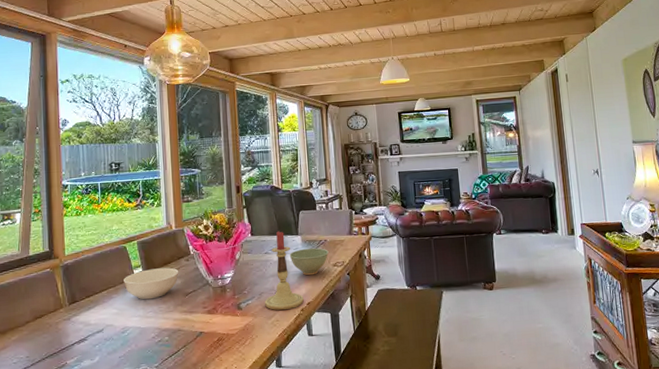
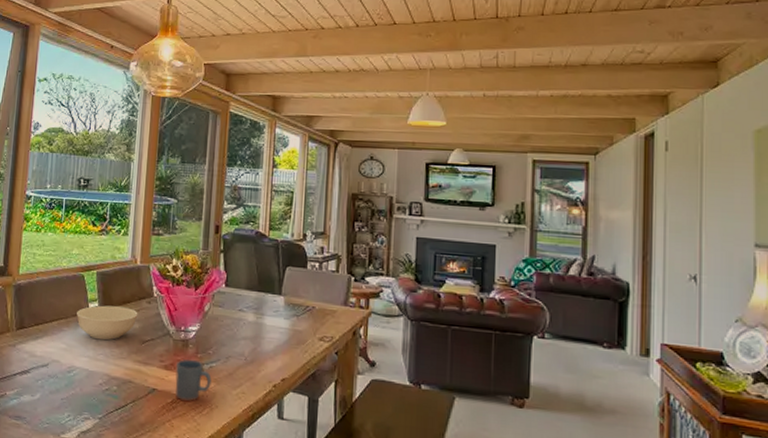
mug: none [218,301,250,337] -> present [175,359,212,401]
candlestick: present [265,231,304,311] -> none [231,286,278,383]
bowl: present [289,248,329,276] -> none [267,312,316,347]

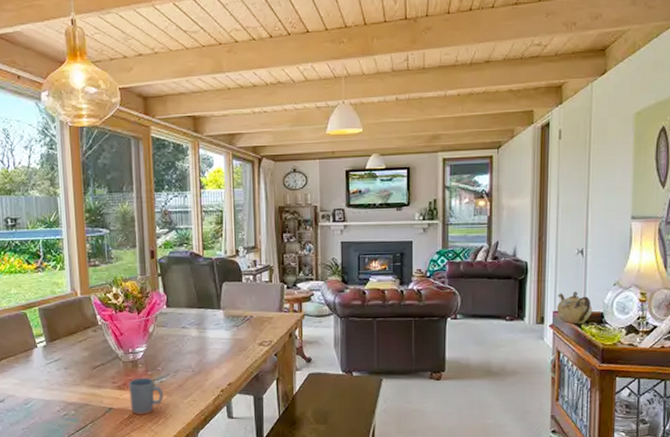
bowl: present [76,305,138,341] -> none [25,338,86,371]
teapot: none [665,323,710,364] -> present [557,291,593,325]

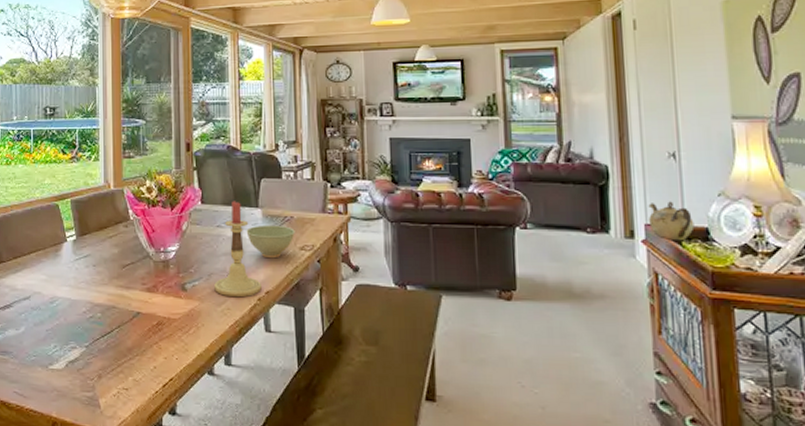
mug: present [129,377,164,414] -> none [159,279,196,321]
candlestick: none [181,303,224,390] -> present [214,201,262,298]
bowl: none [209,324,255,355] -> present [246,225,295,259]

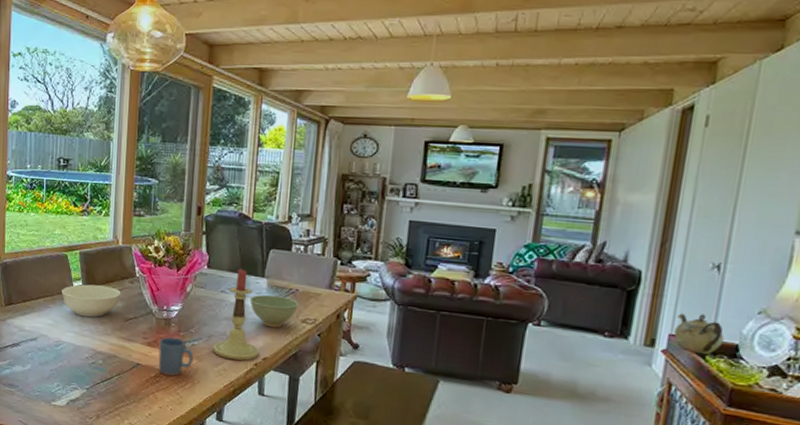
bowl: none [54,233,116,268] -> present [62,284,121,318]
mug: none [159,279,196,321] -> present [158,337,194,376]

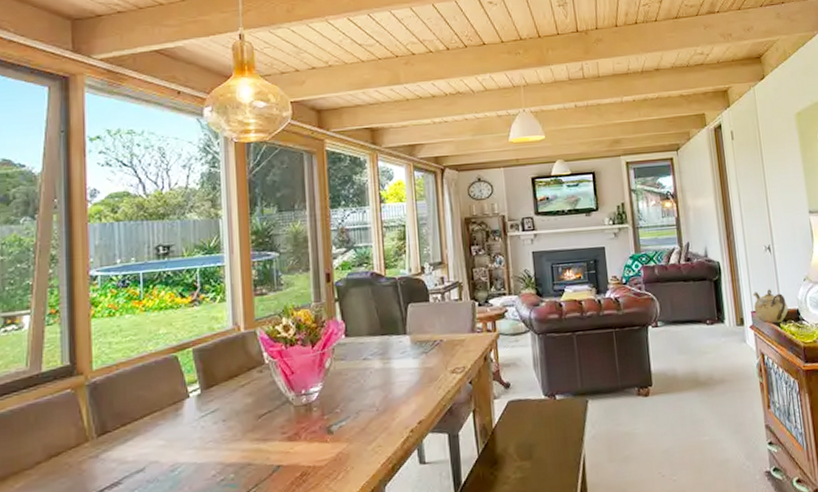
bowl: present [62,284,121,318] -> none [174,382,249,427]
mug: present [158,337,194,376] -> none [301,422,343,471]
candlestick: present [213,268,260,361] -> none [363,330,414,434]
bowl: present [249,294,299,328] -> none [395,350,446,387]

